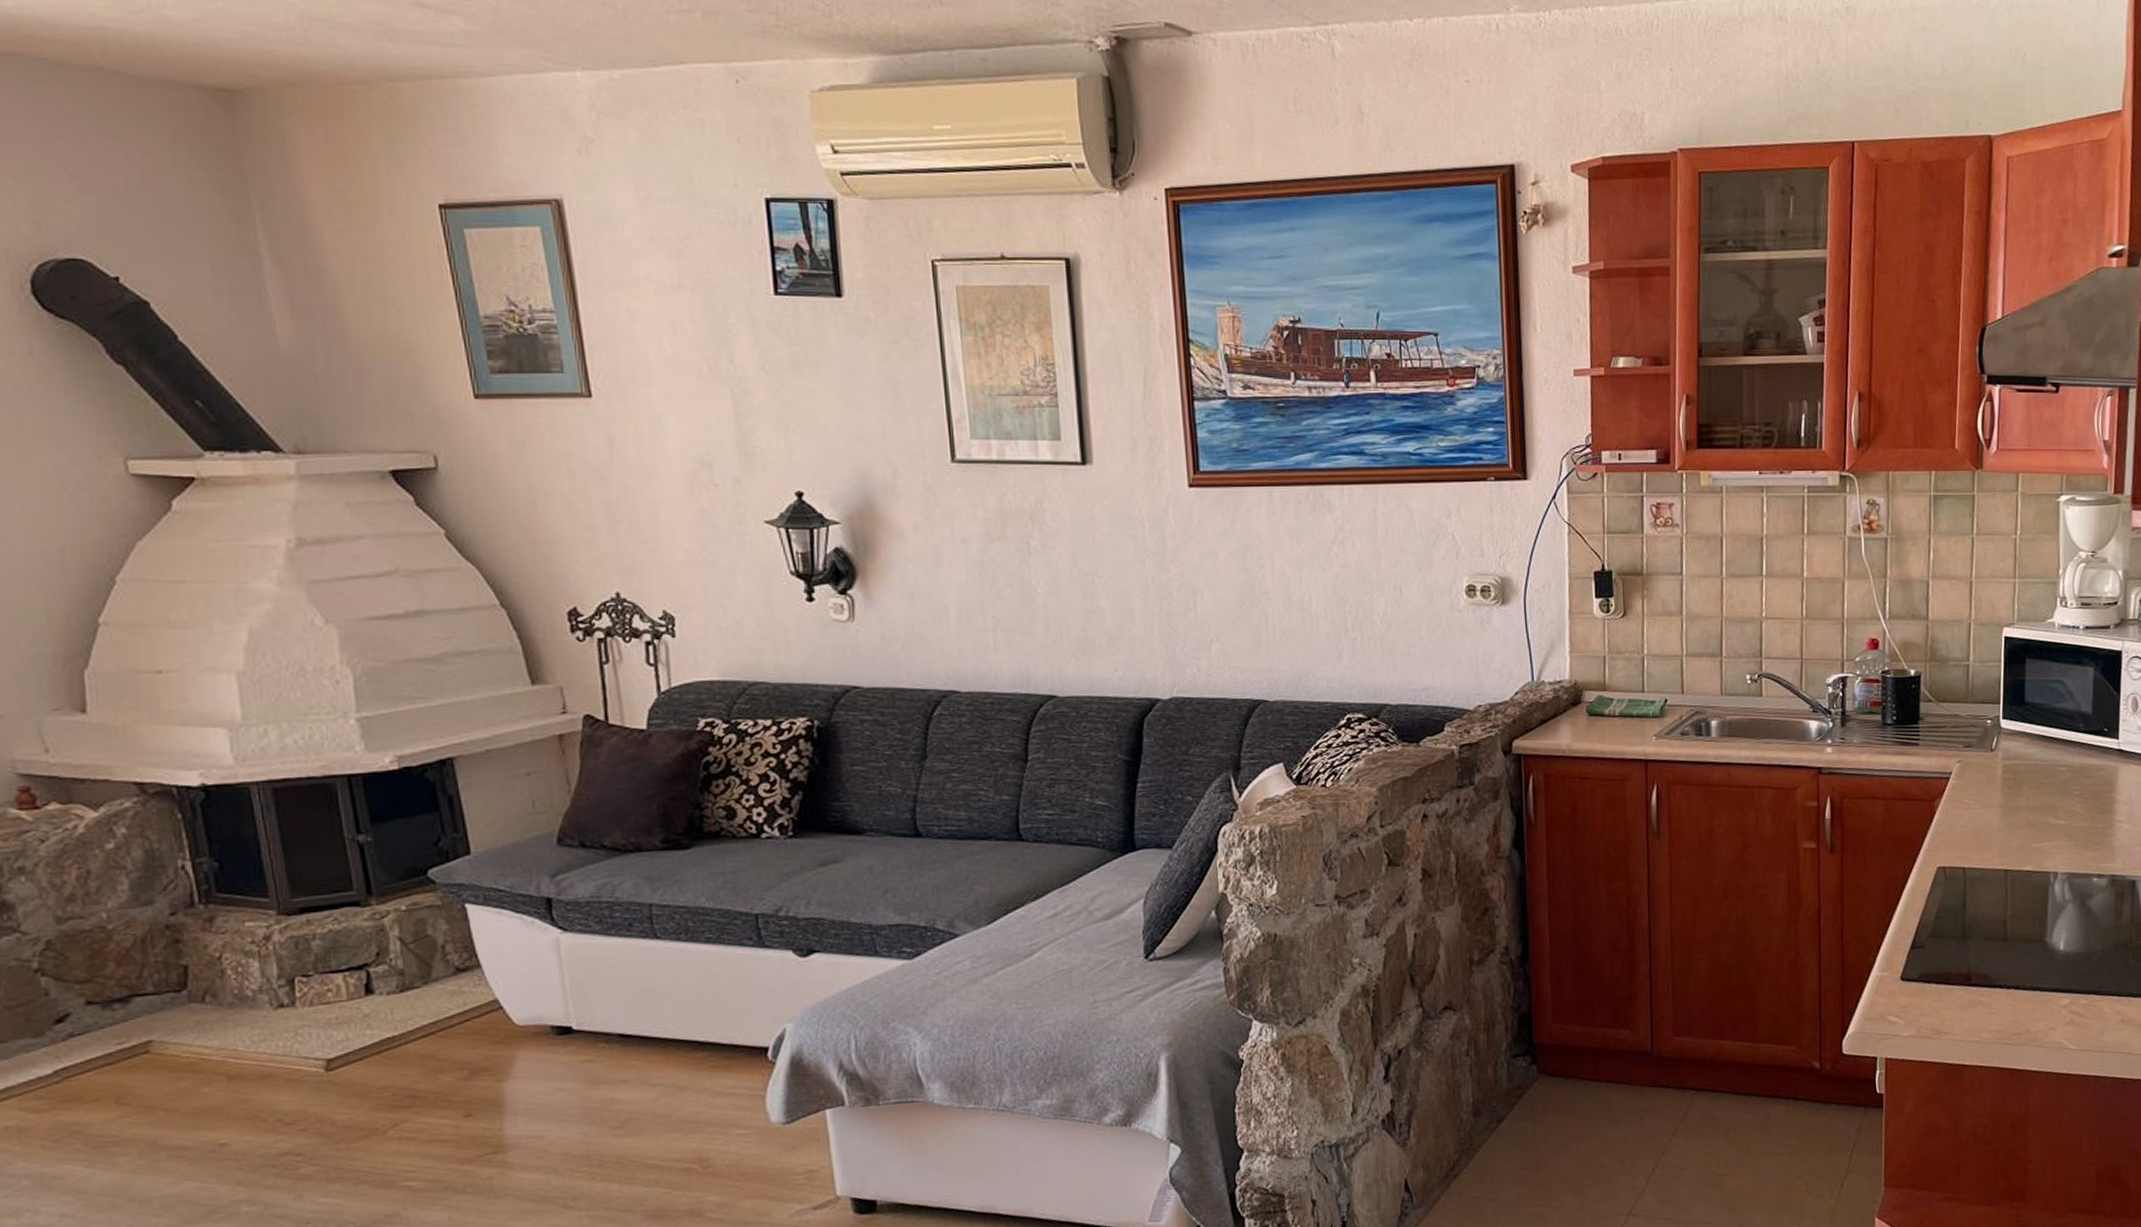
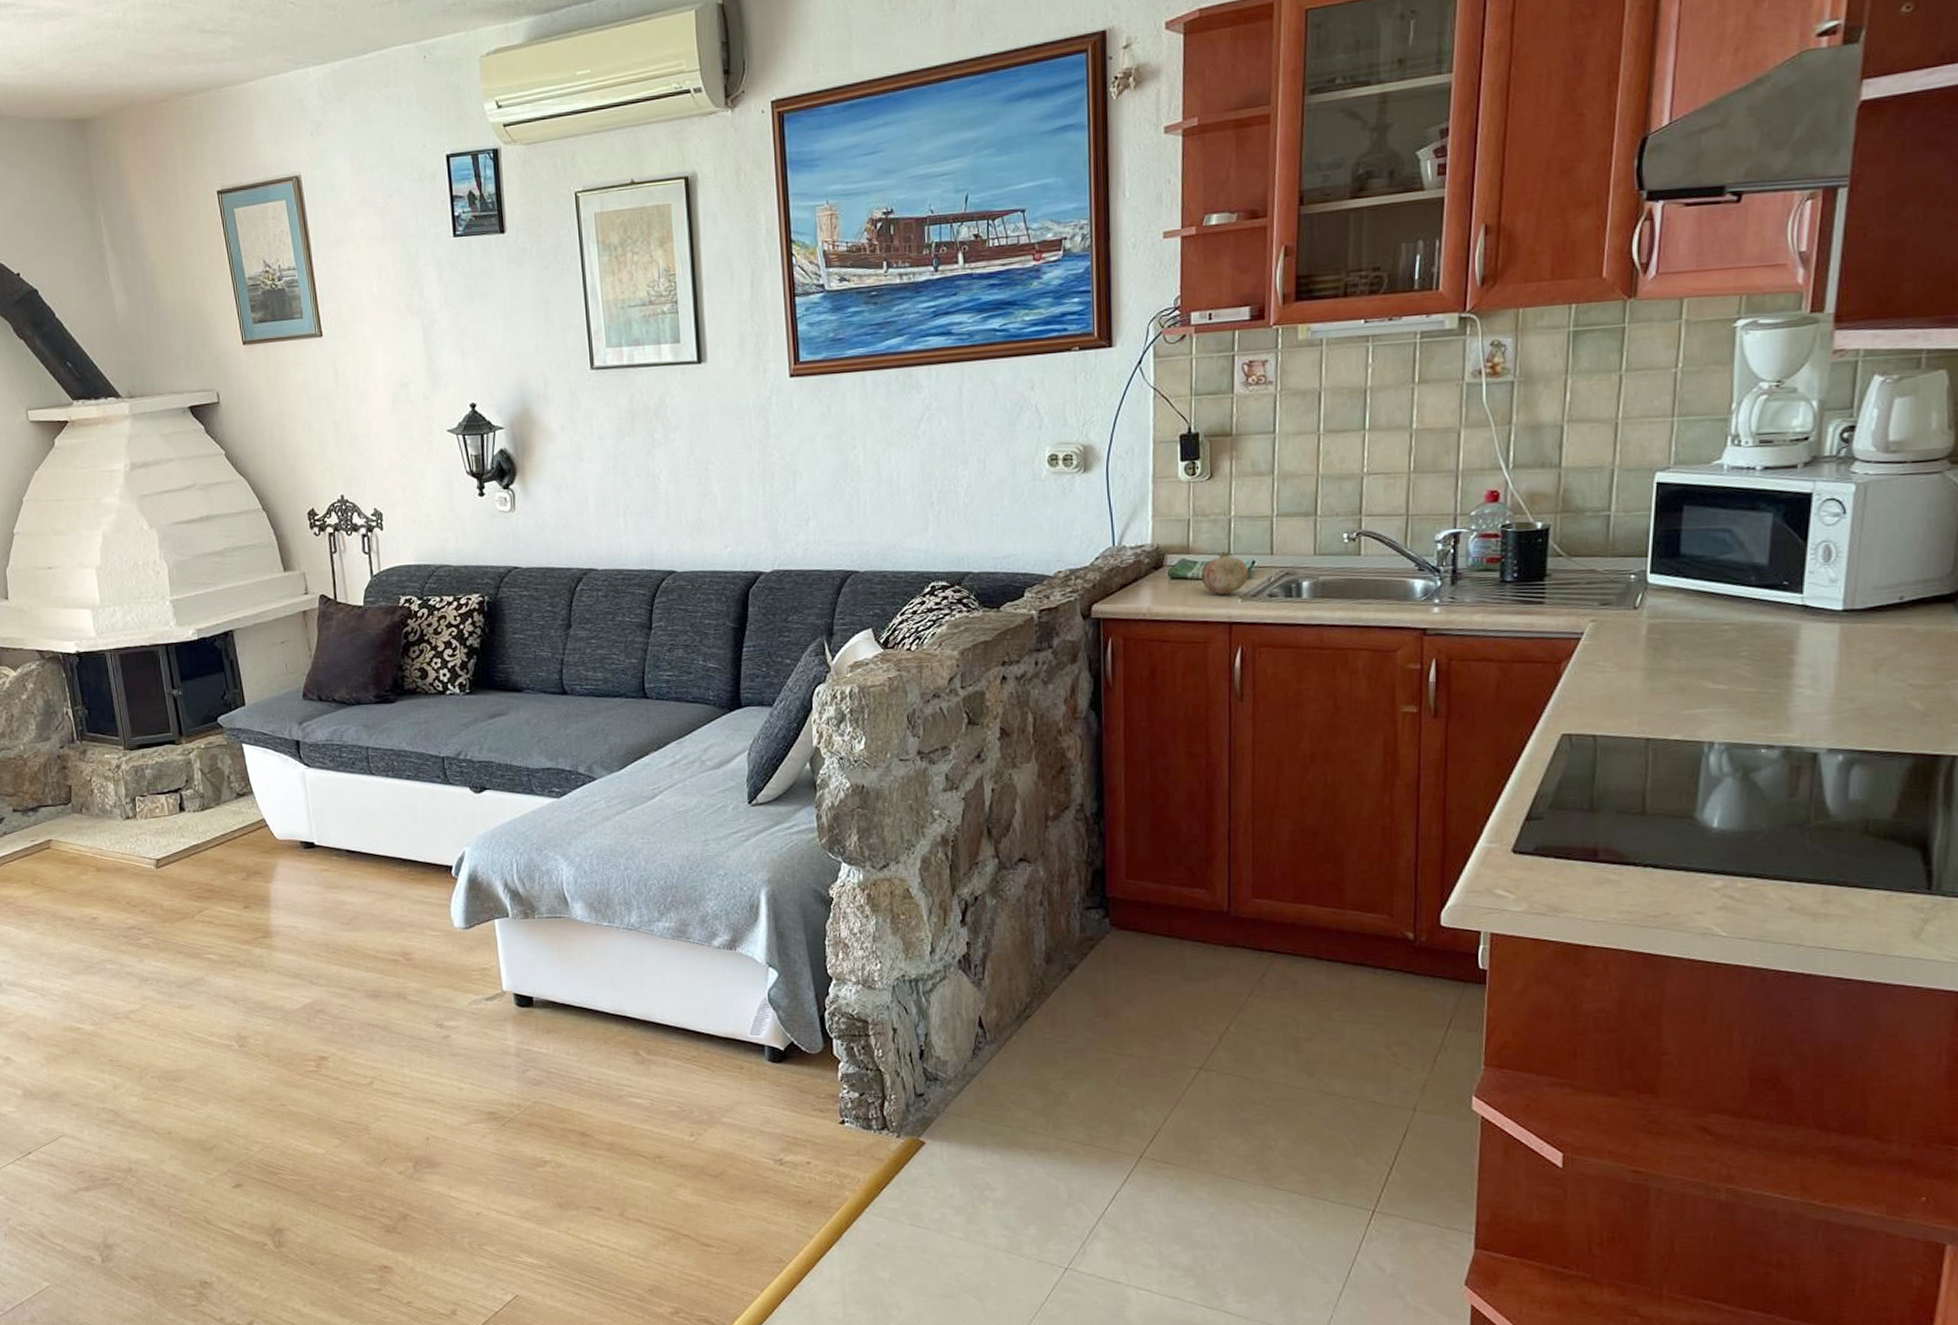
fruit: none [1618,689,1662,733] -> present [1202,551,1249,595]

